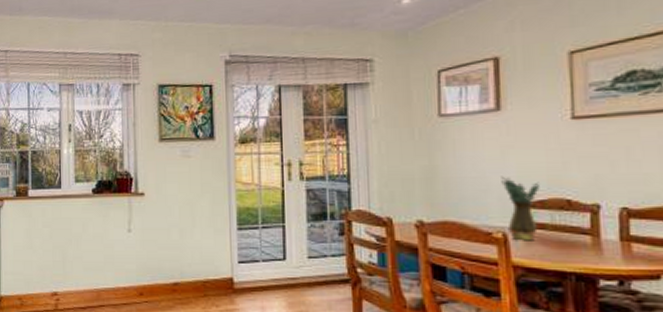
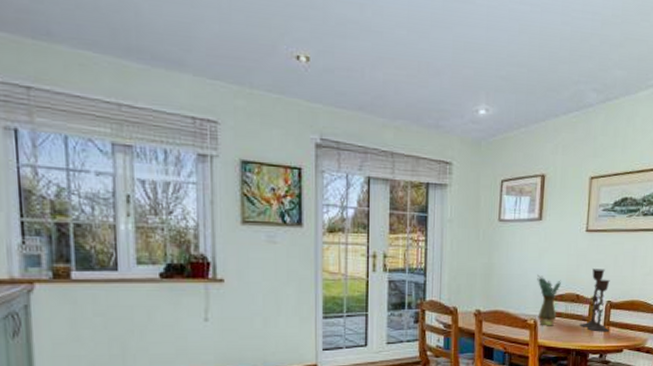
candlestick: none [577,165,631,250] -> present [580,269,610,332]

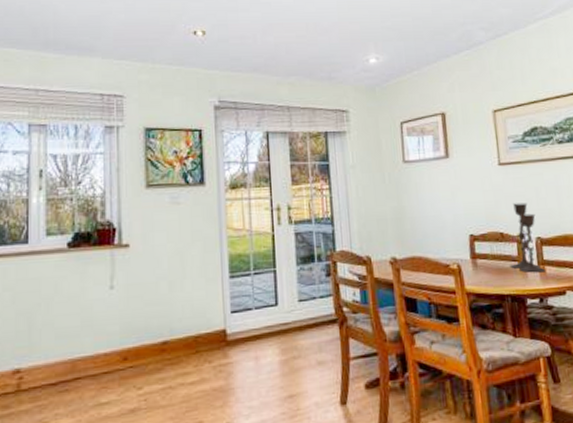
vase: present [537,274,561,326] -> none [453,214,482,271]

